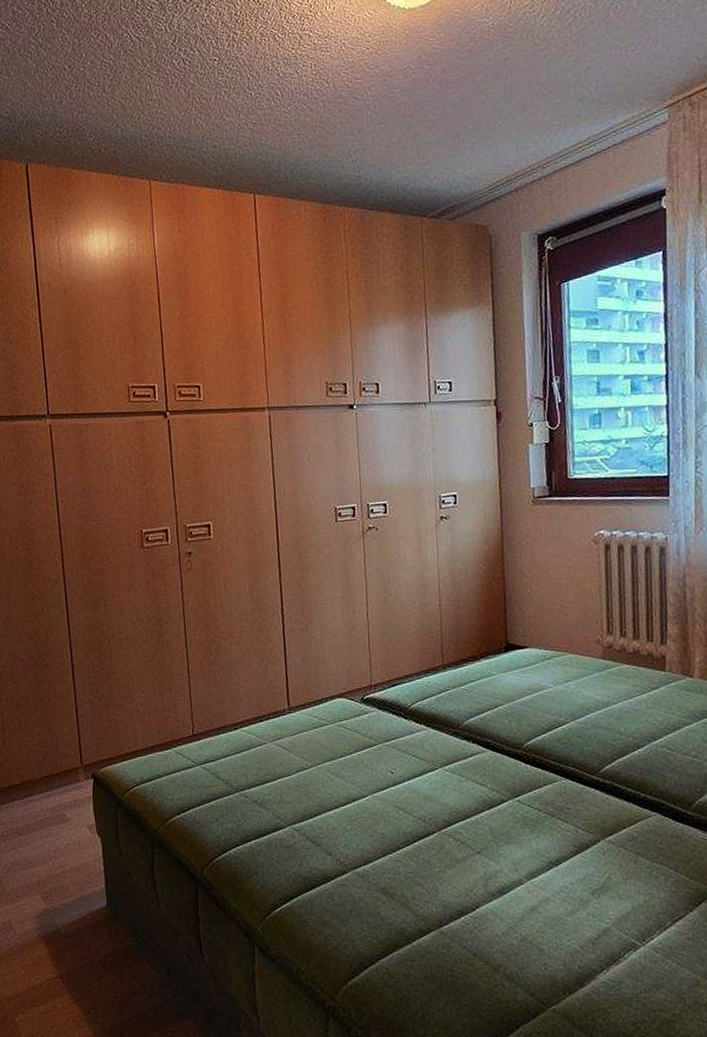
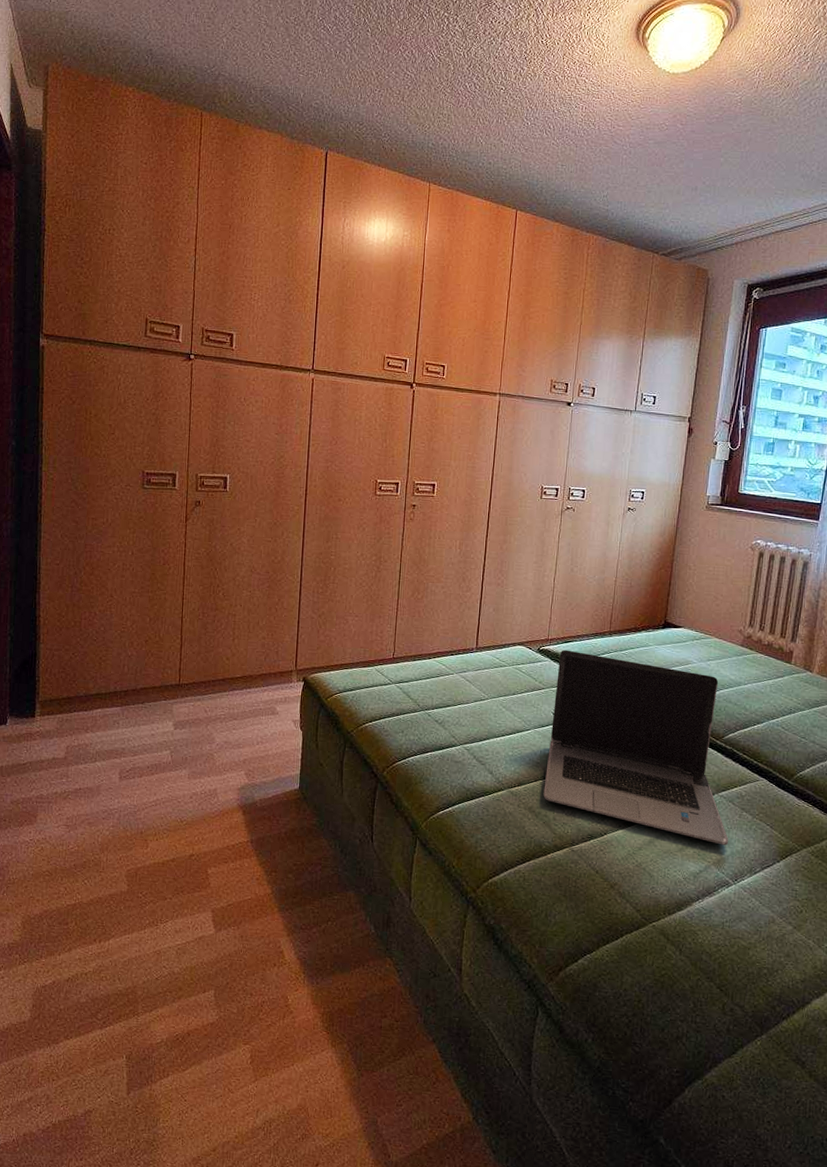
laptop computer: none [388,694,628,901] -> present [543,650,729,845]

